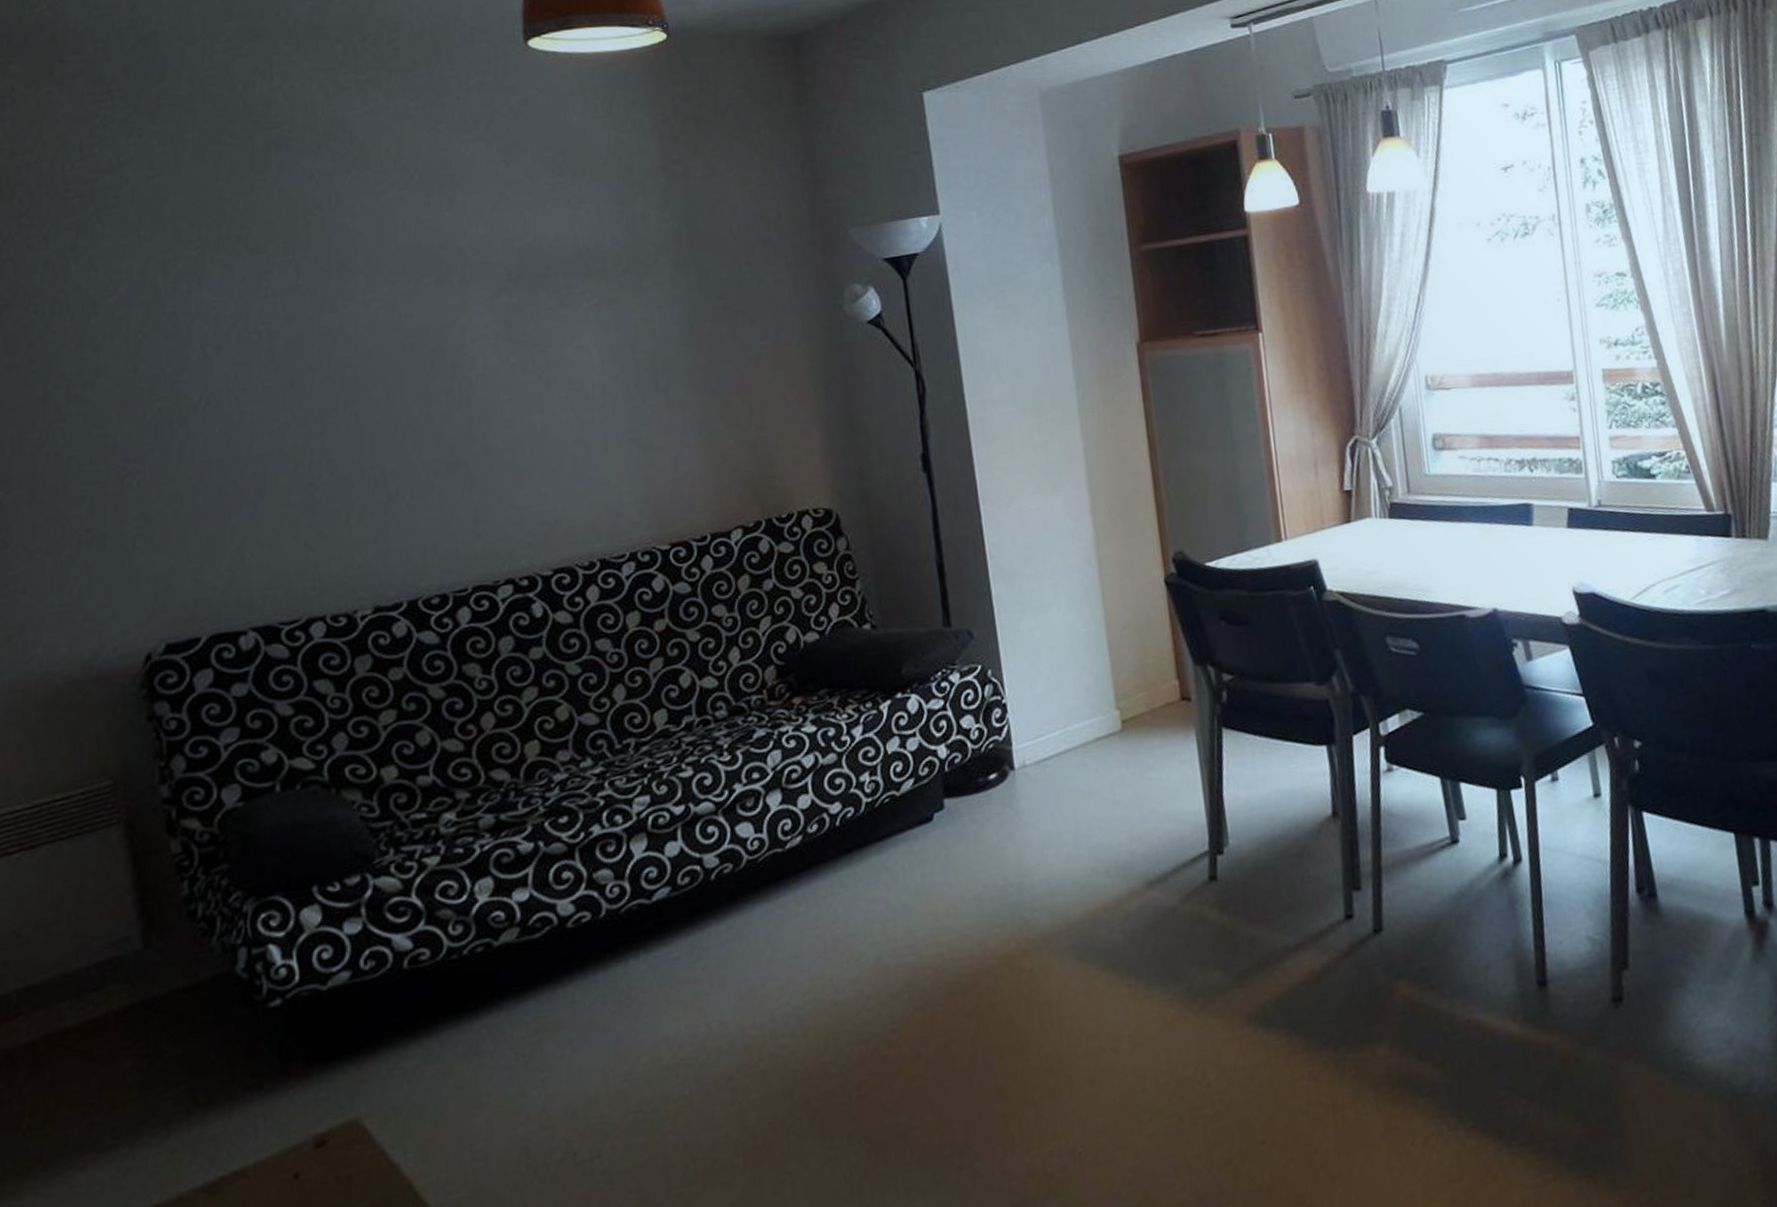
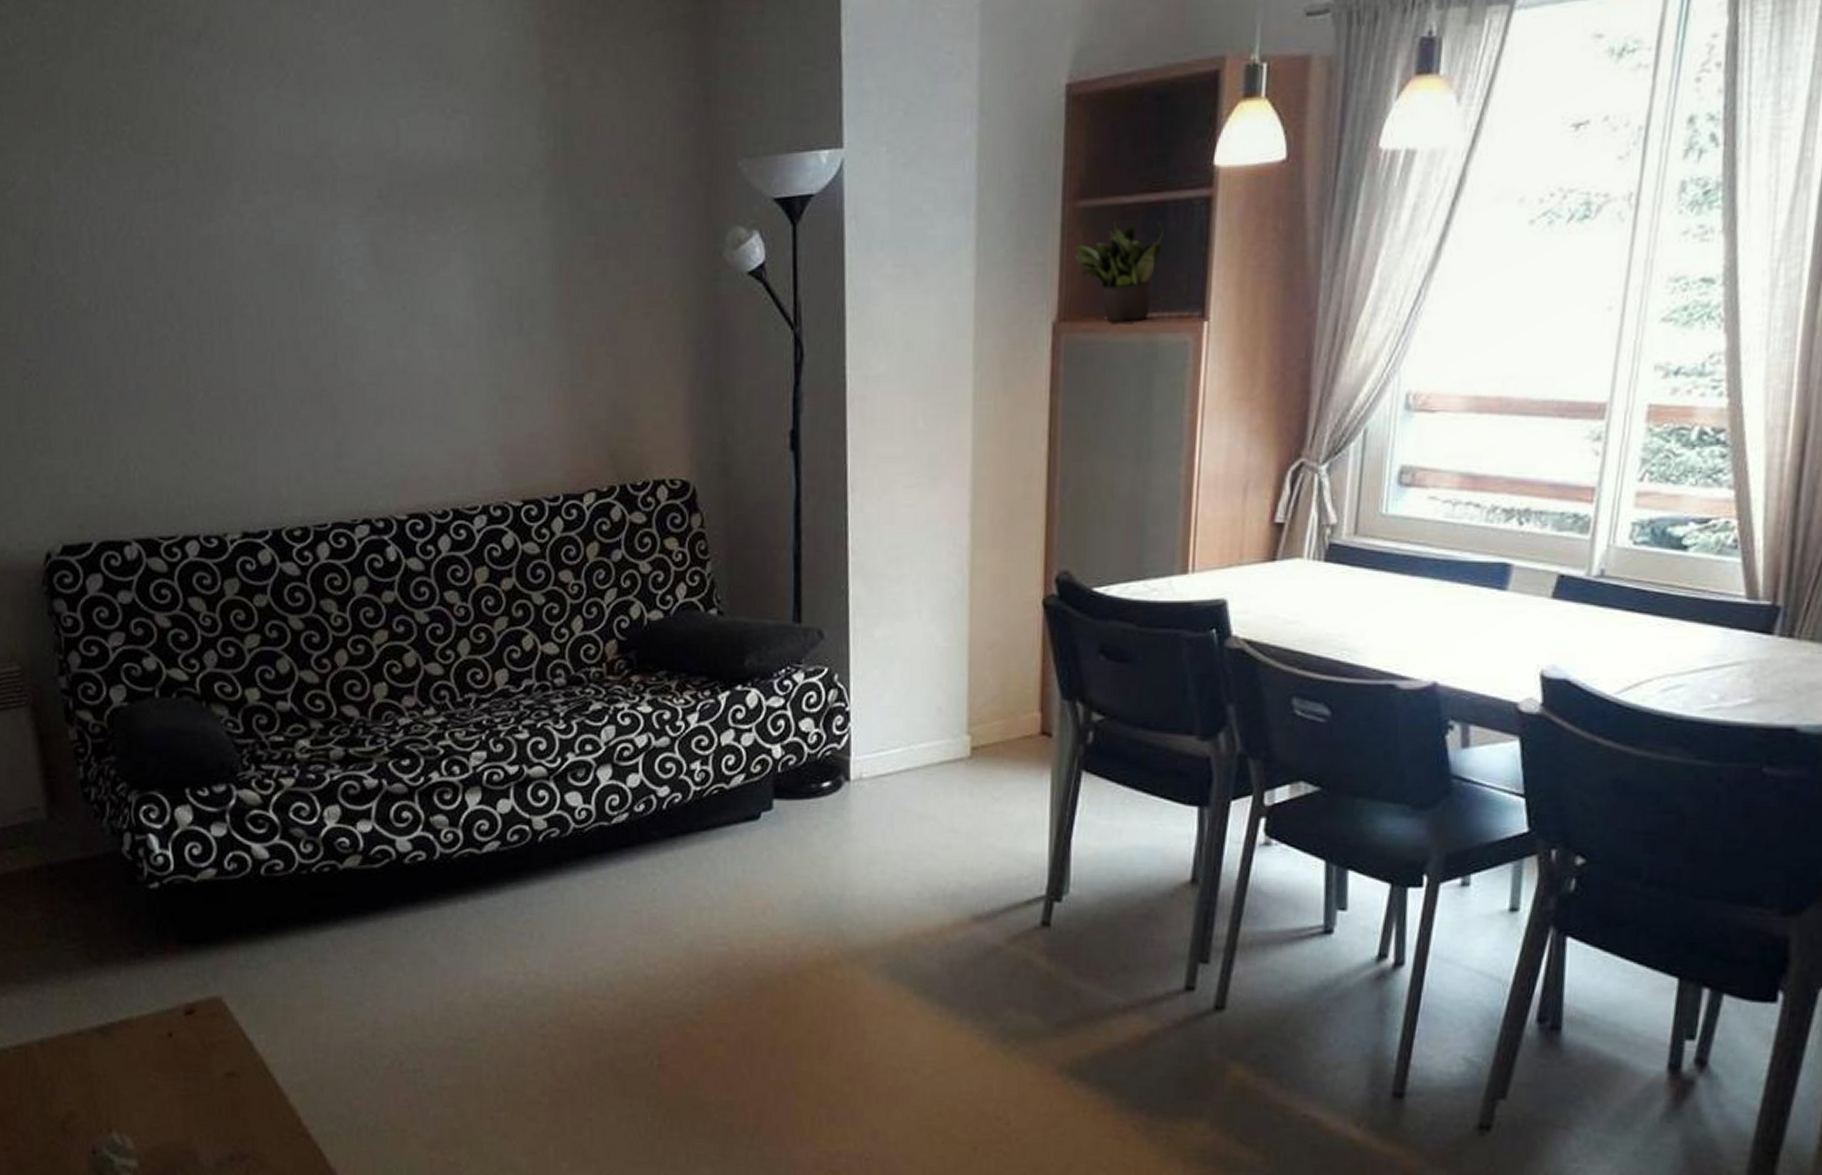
potted plant: none [1145,258,1215,340] -> present [1074,222,1164,323]

